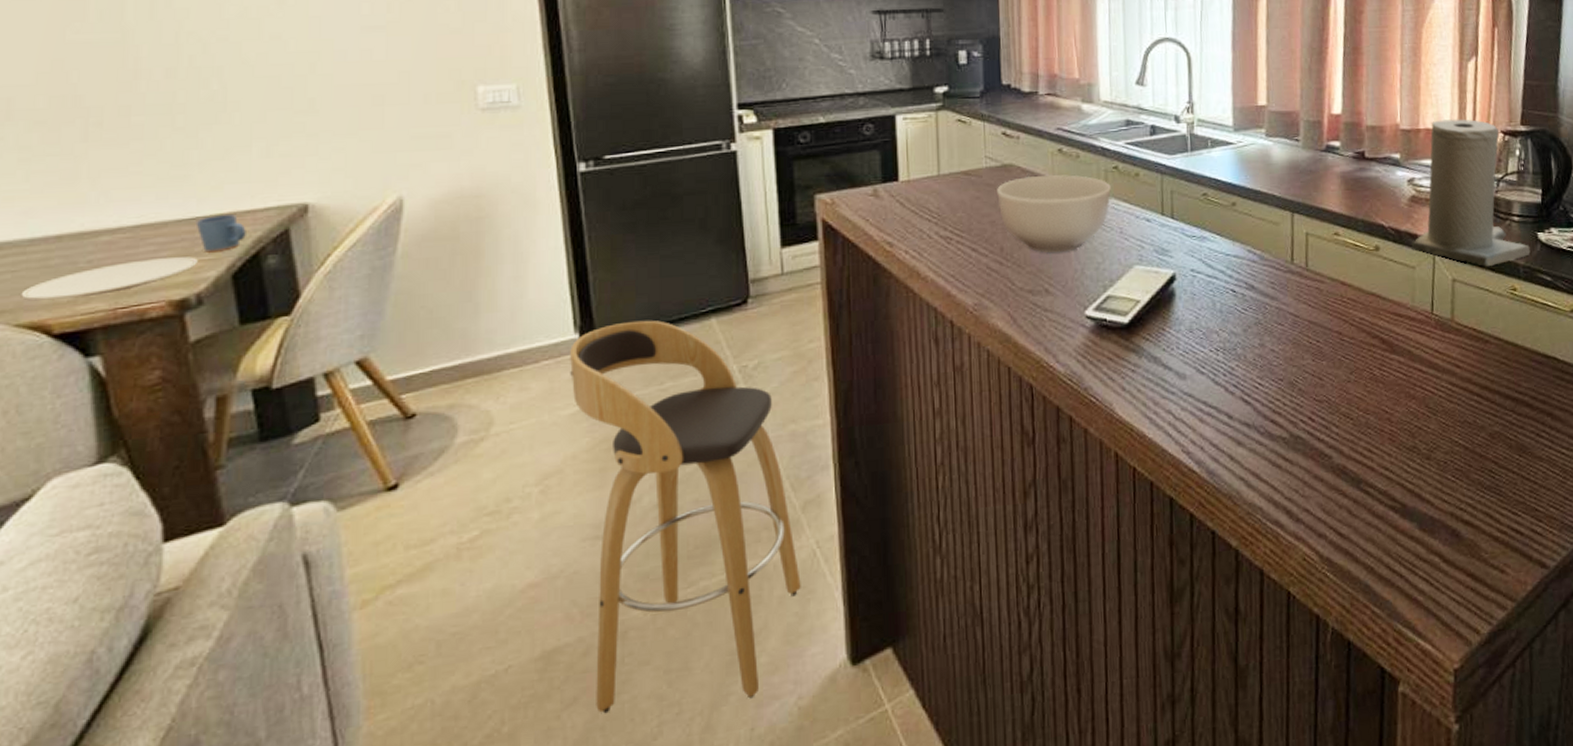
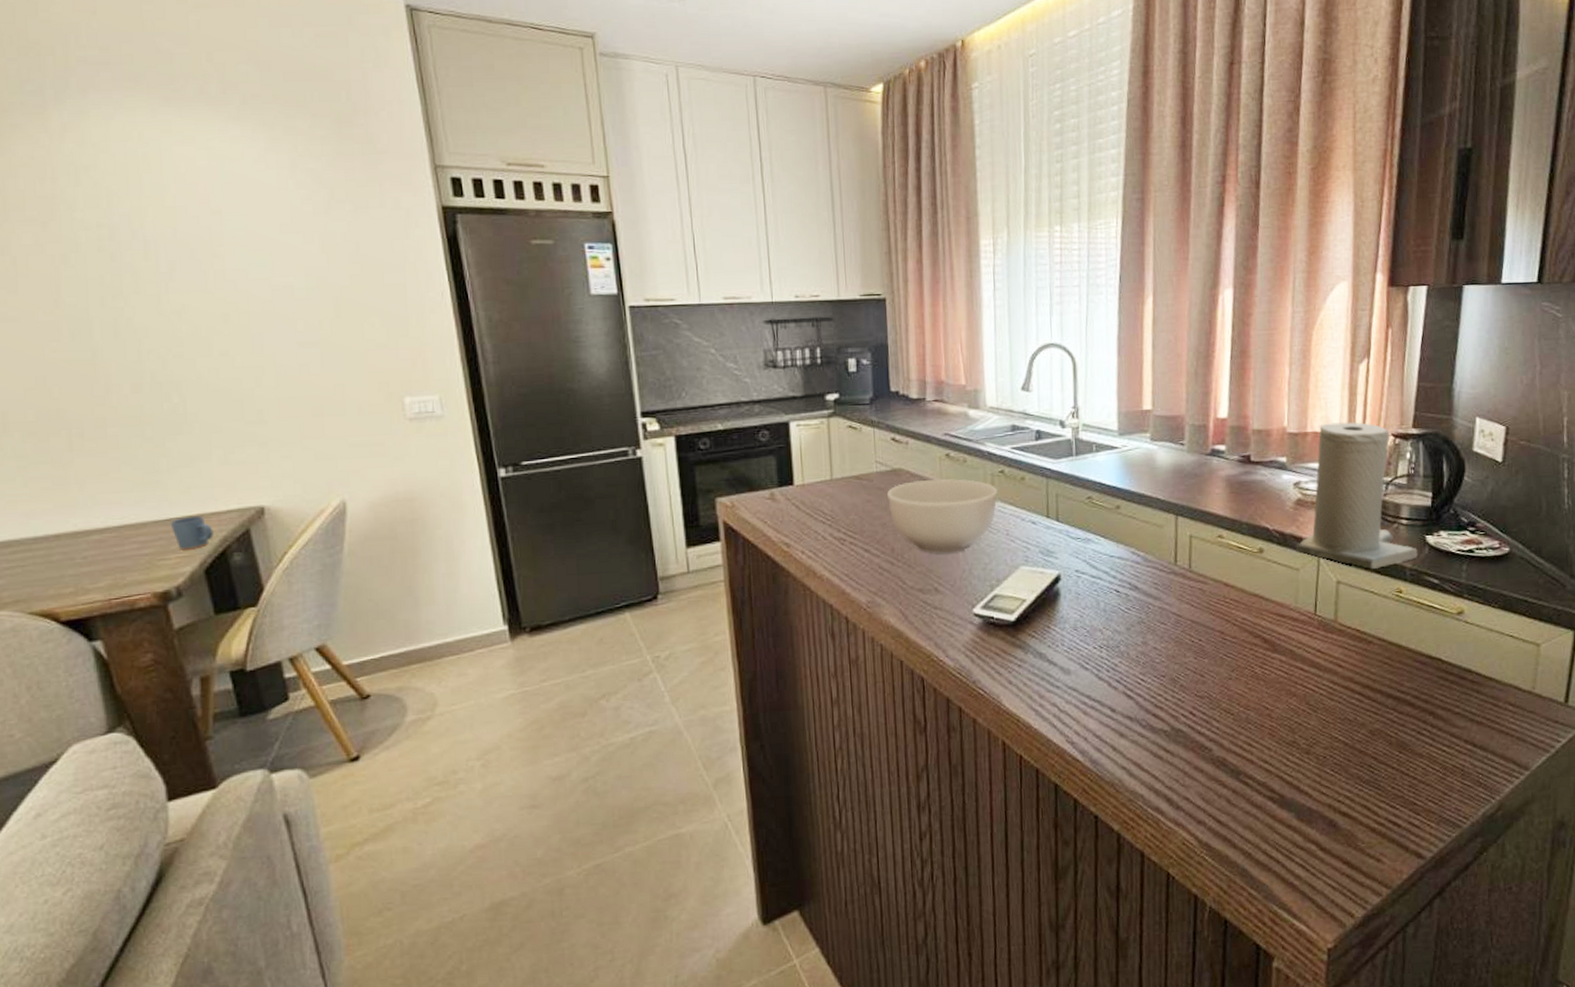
plate: present [21,256,198,301] -> none [31,553,175,592]
bar stool: present [570,320,801,714] -> none [501,613,715,958]

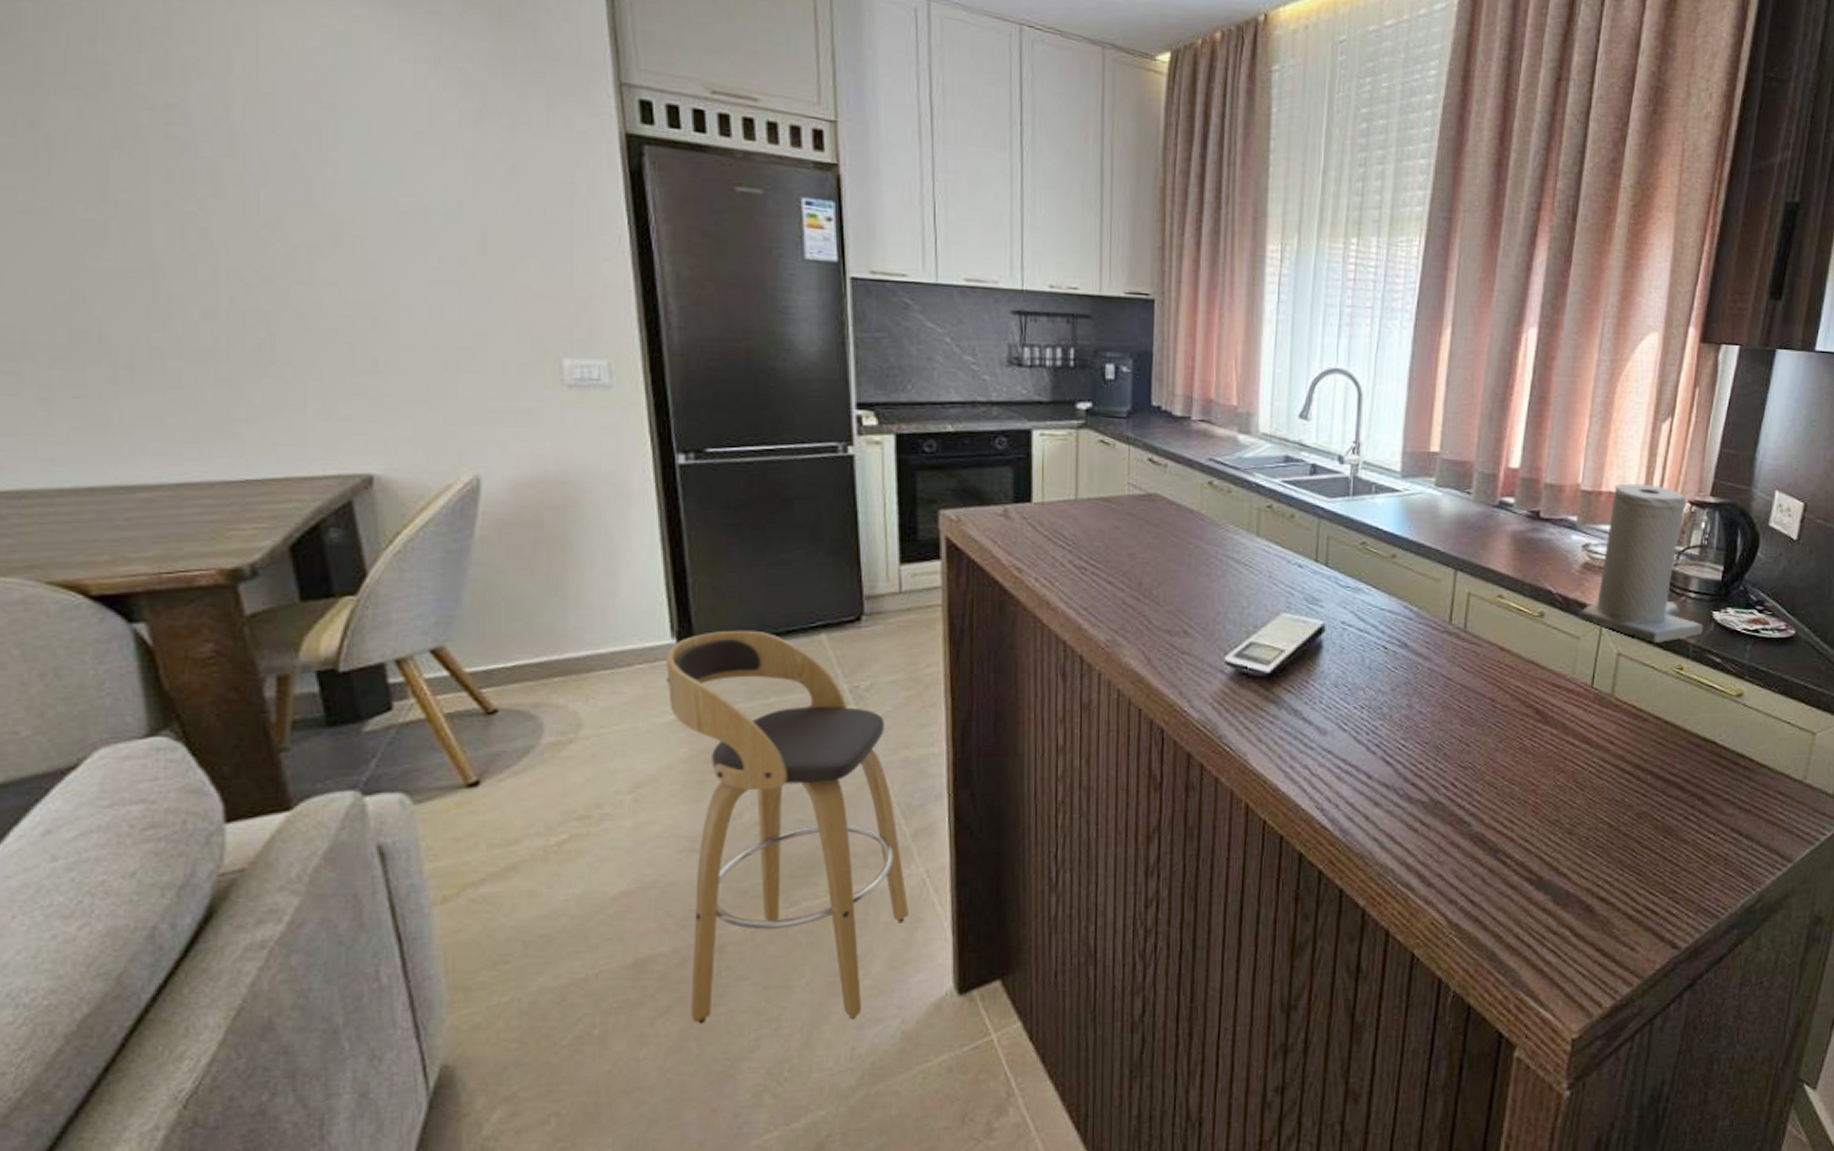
mug: present [170,515,214,550] -> none [246,478,304,520]
bar stool: none [501,613,715,958] -> present [666,630,909,1024]
bowl: present [887,479,998,554] -> none [1139,509,1263,593]

